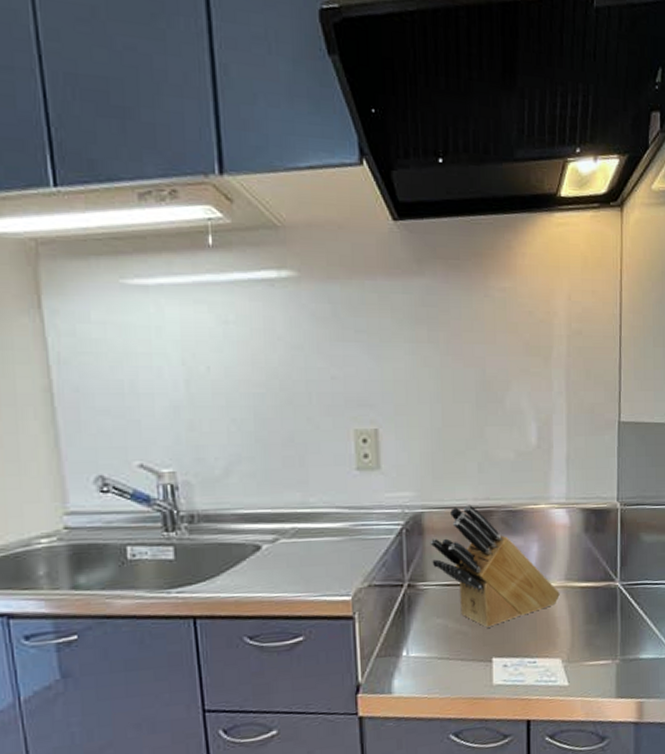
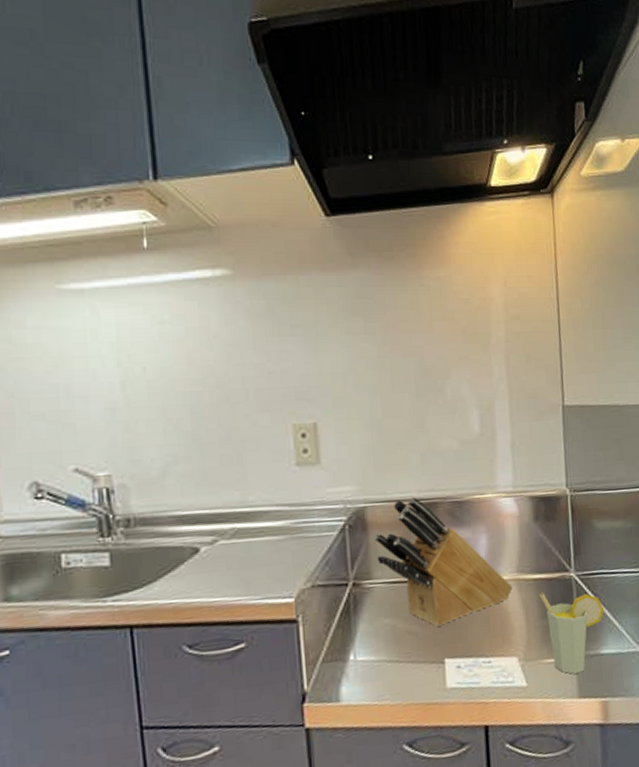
cup: none [585,599,646,676] -> present [539,592,605,674]

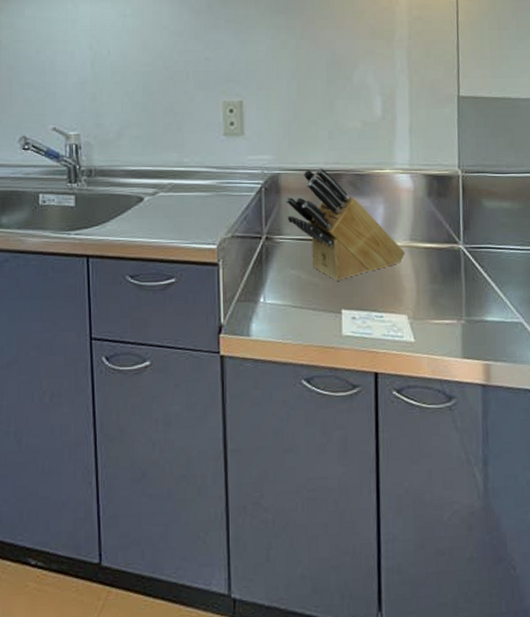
cup: present [539,592,605,674] -> none [429,260,490,336]

